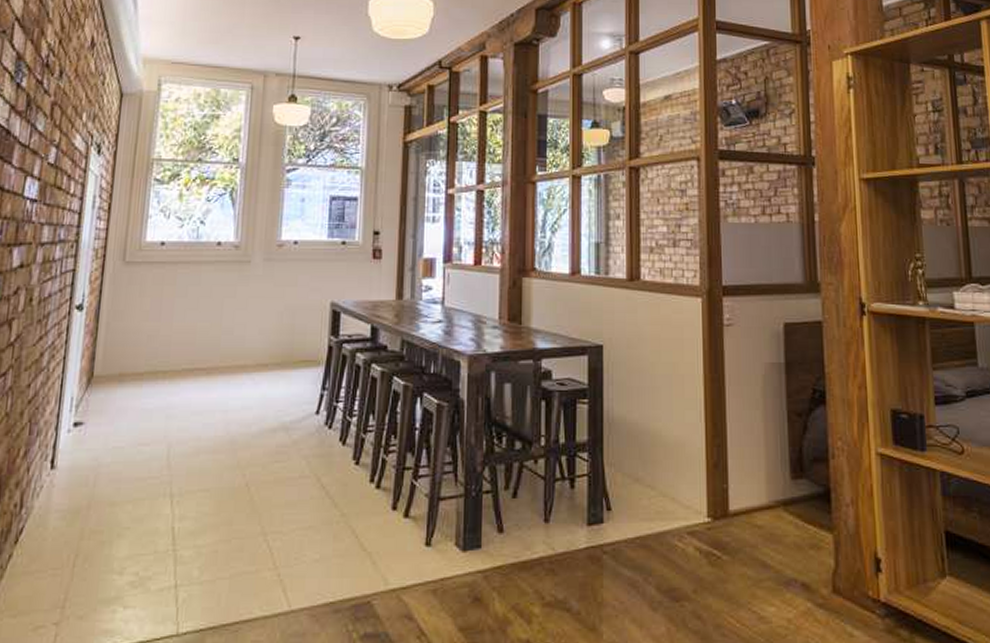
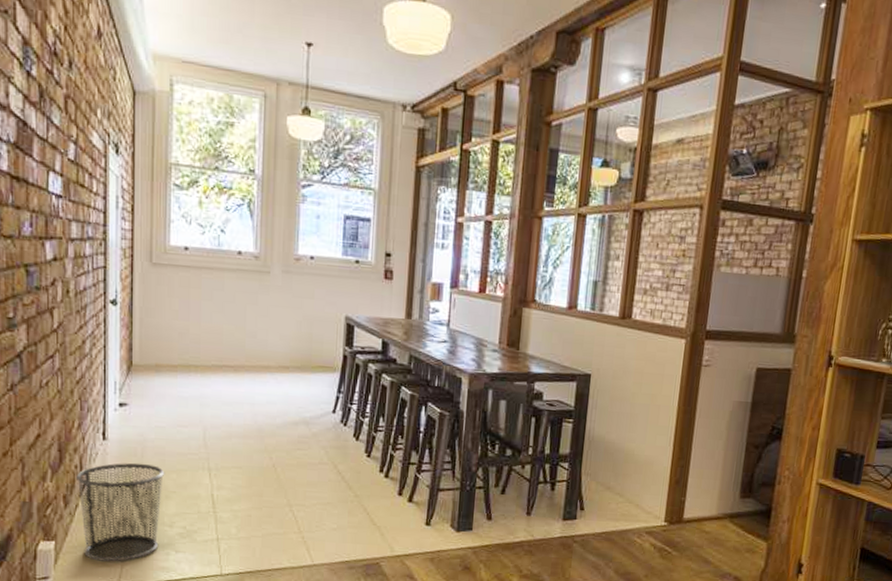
waste bin: none [11,494,120,628] -> present [76,463,165,562]

